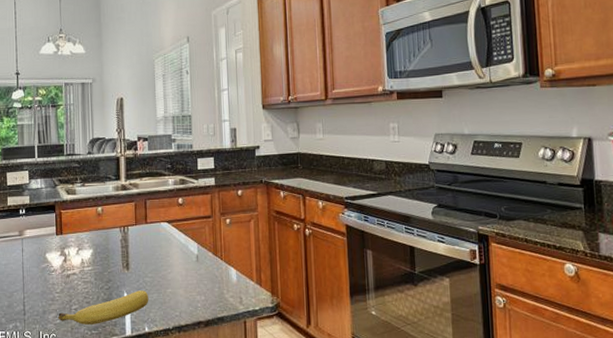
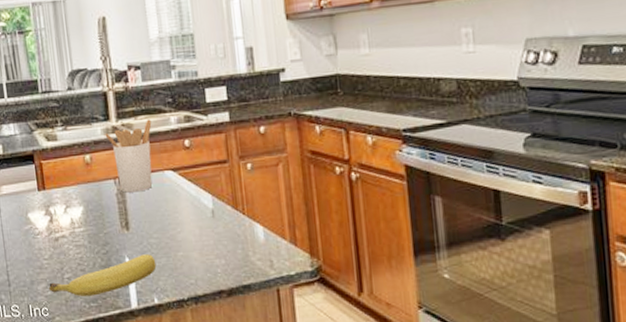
utensil holder: none [114,180,154,239] -> present [104,119,153,193]

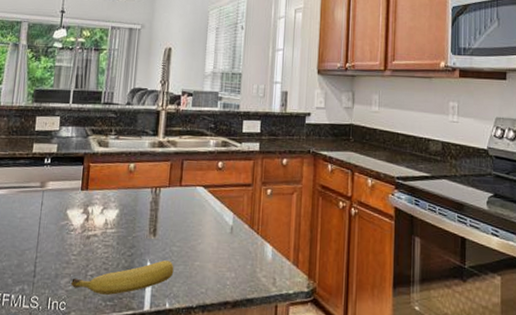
utensil holder: present [104,119,153,193] -> none [150,140,194,203]

